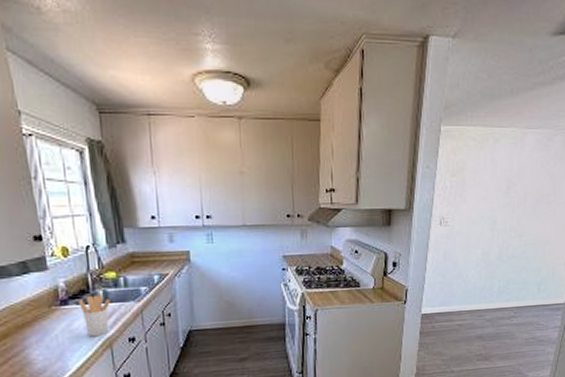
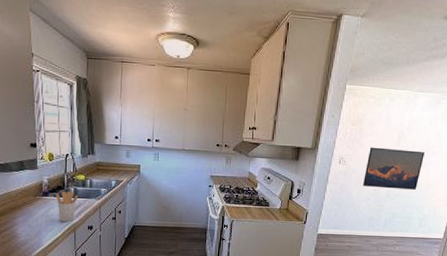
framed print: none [469,201,538,251] -> present [362,147,424,190]

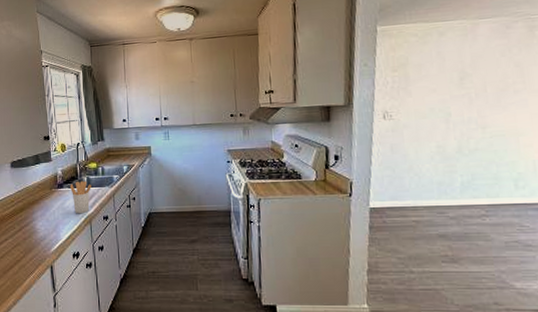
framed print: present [362,147,424,190] -> none [420,91,503,144]

